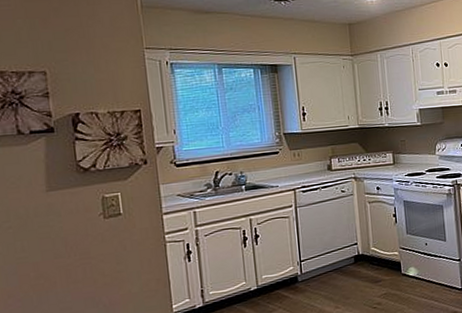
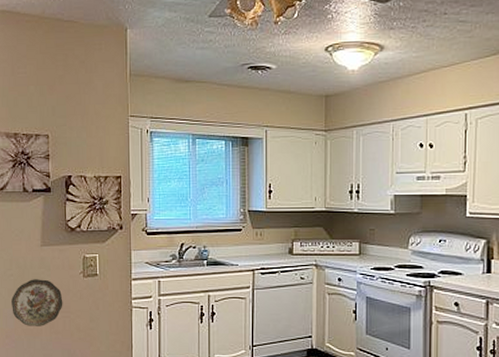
decorative plate: none [12,227,81,281] -> present [11,279,63,327]

